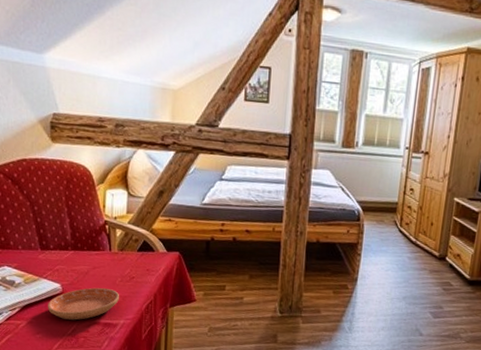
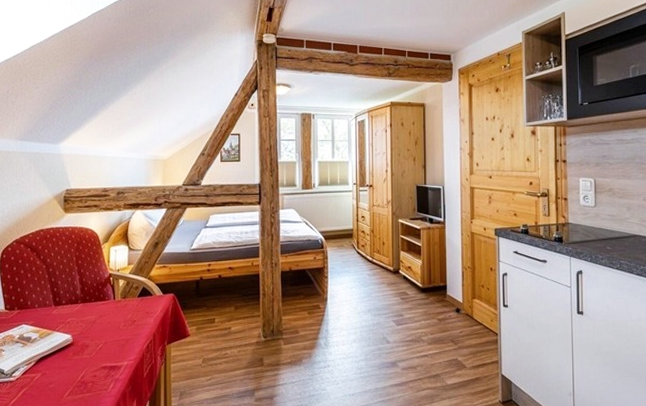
saucer: present [48,287,119,320] -> none [60,334,123,367]

